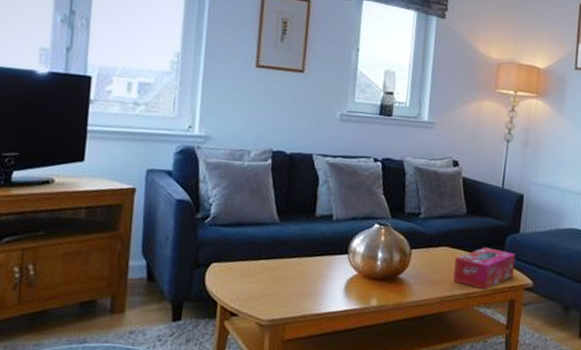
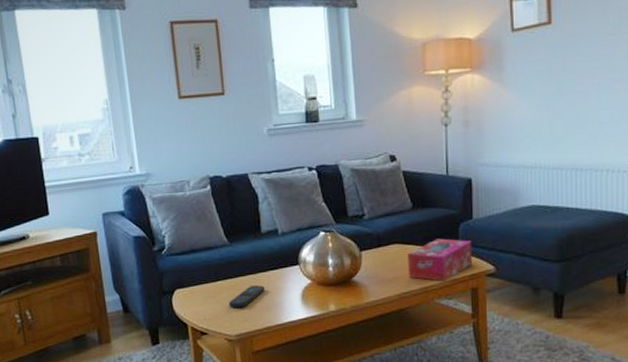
remote control: none [266,269,308,292] -> present [228,285,265,308]

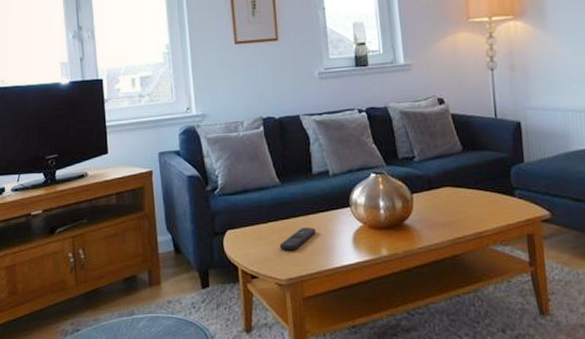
tissue box: present [407,238,473,282] -> none [459,182,527,227]

